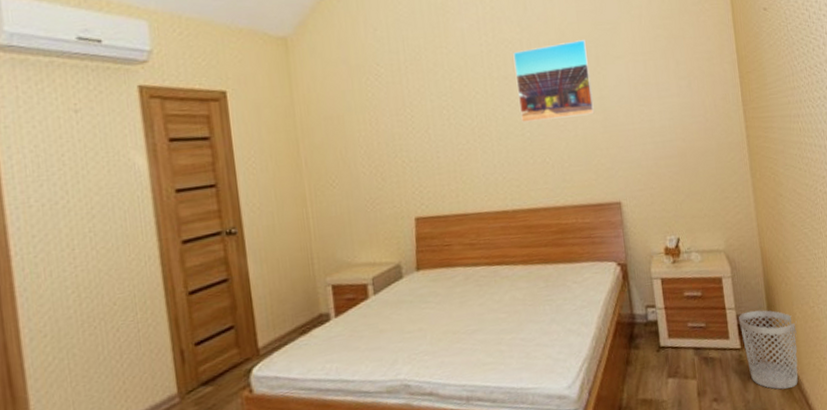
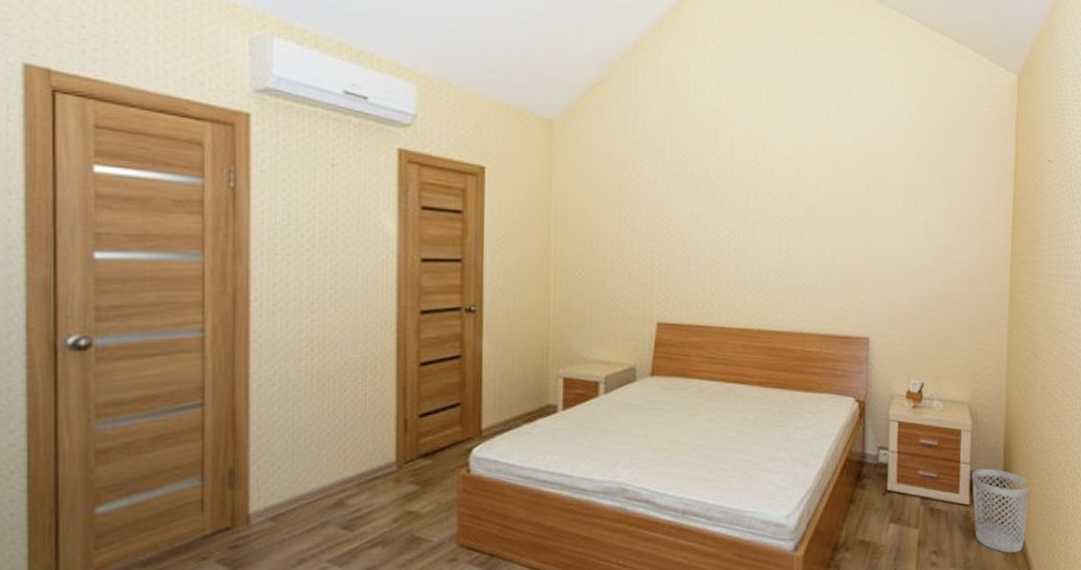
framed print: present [513,40,595,122] -> none [779,166,859,244]

